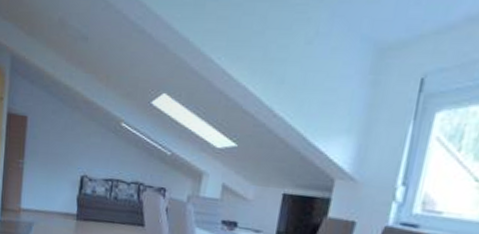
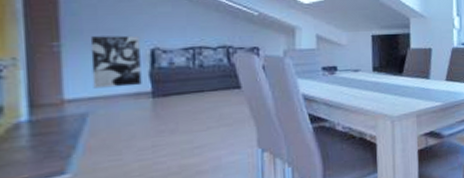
wall art: none [39,158,74,207] -> present [90,35,142,89]

